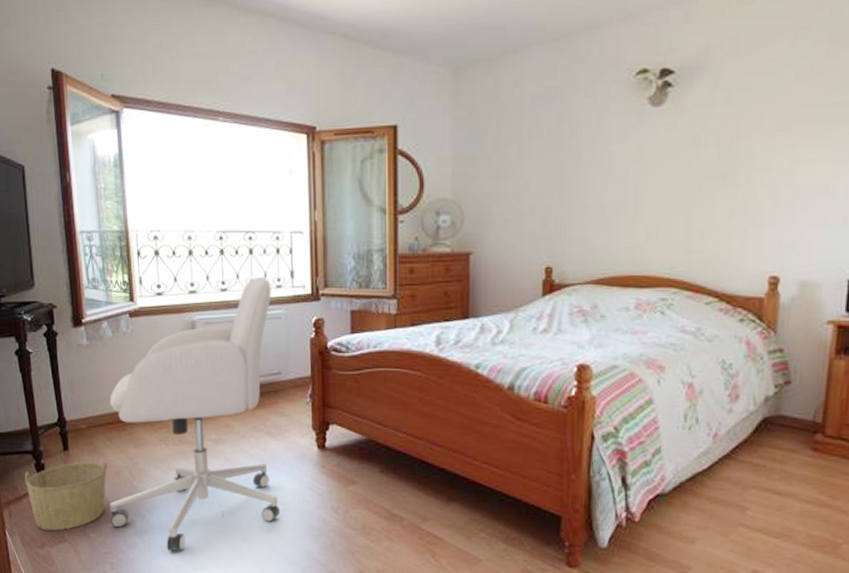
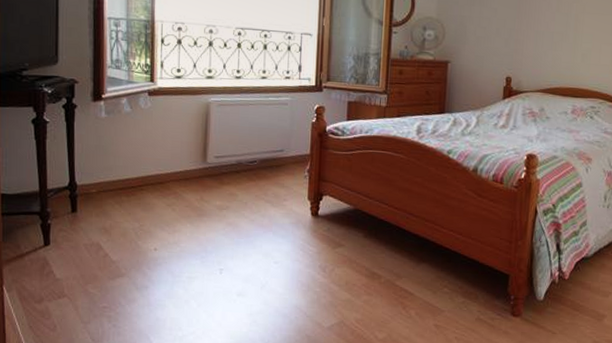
basket: present [24,462,107,532] -> none [28,223,114,287]
chair: present [109,276,280,552] -> none [112,68,281,306]

